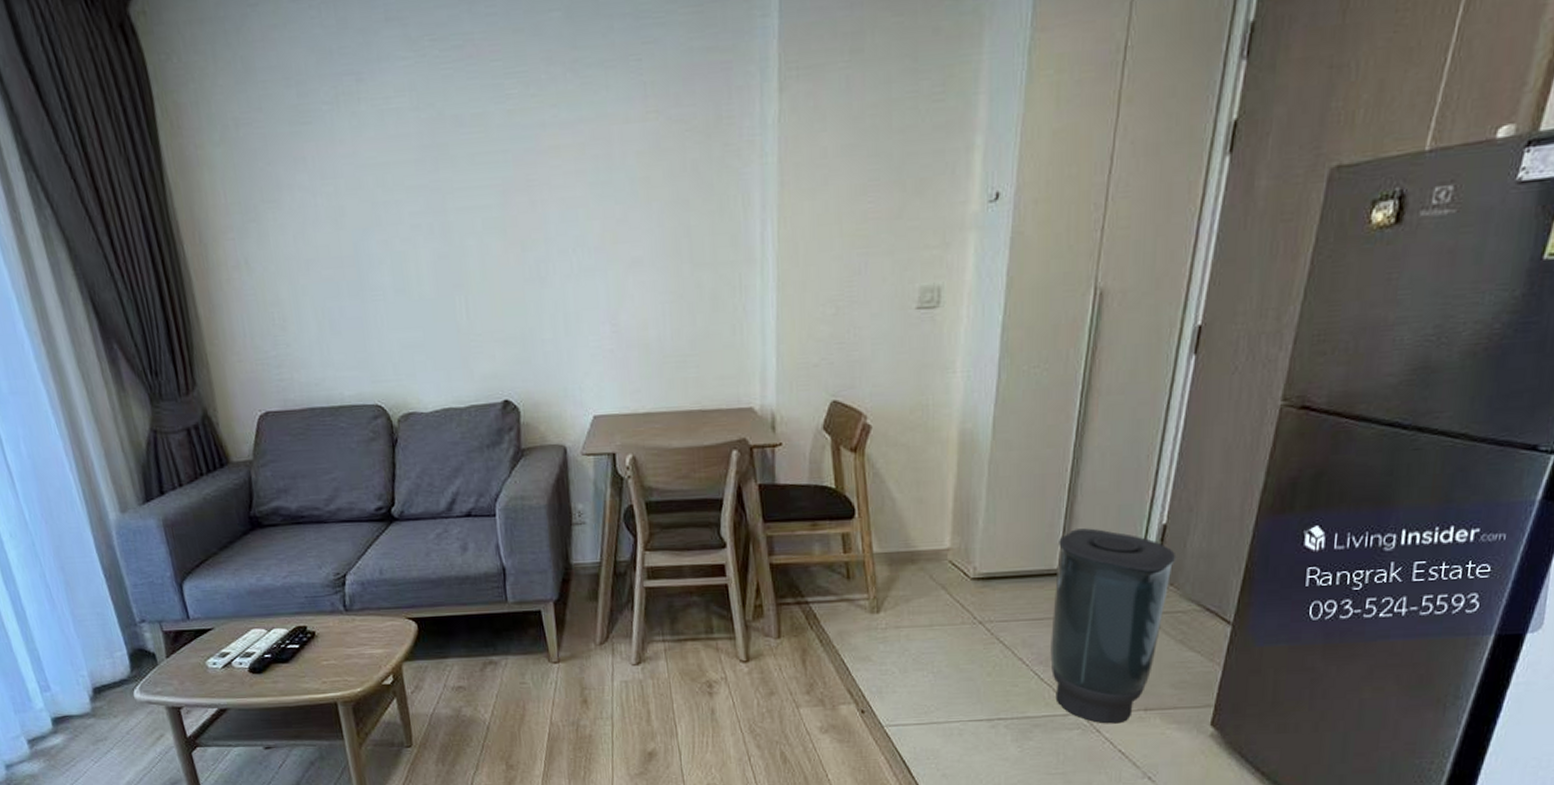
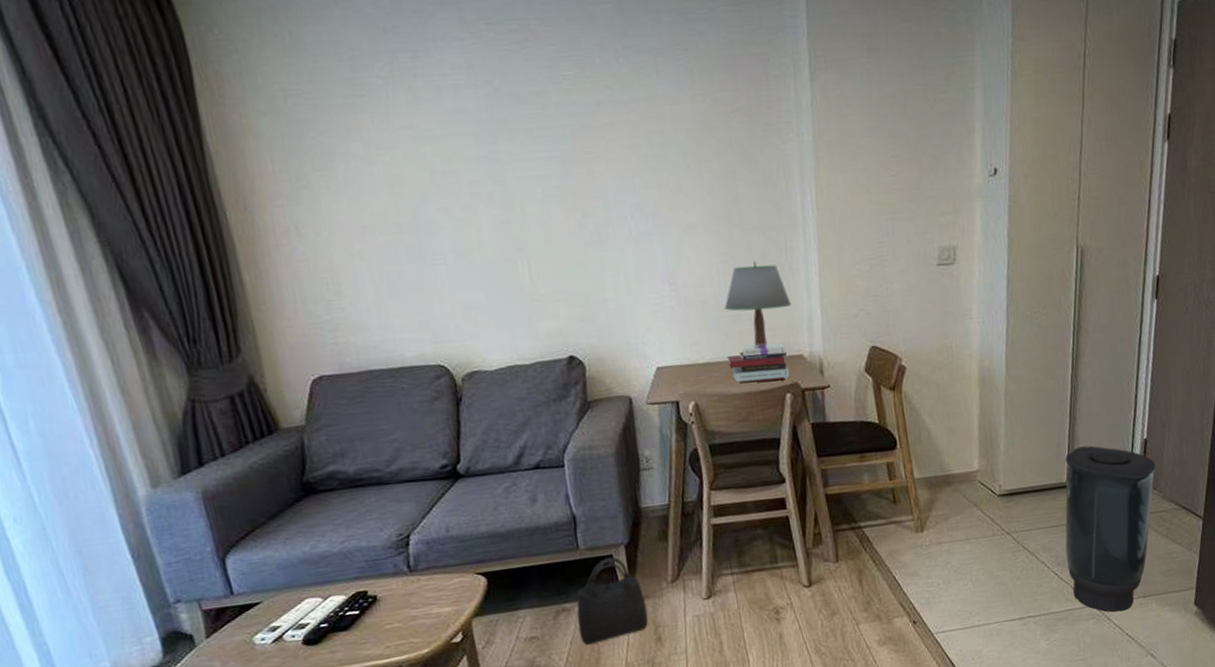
handbag: none [503,612,575,700] -> present [576,556,648,645]
table lamp: none [668,301,744,396] -> present [724,261,792,346]
books: none [669,393,738,437] -> present [727,343,790,383]

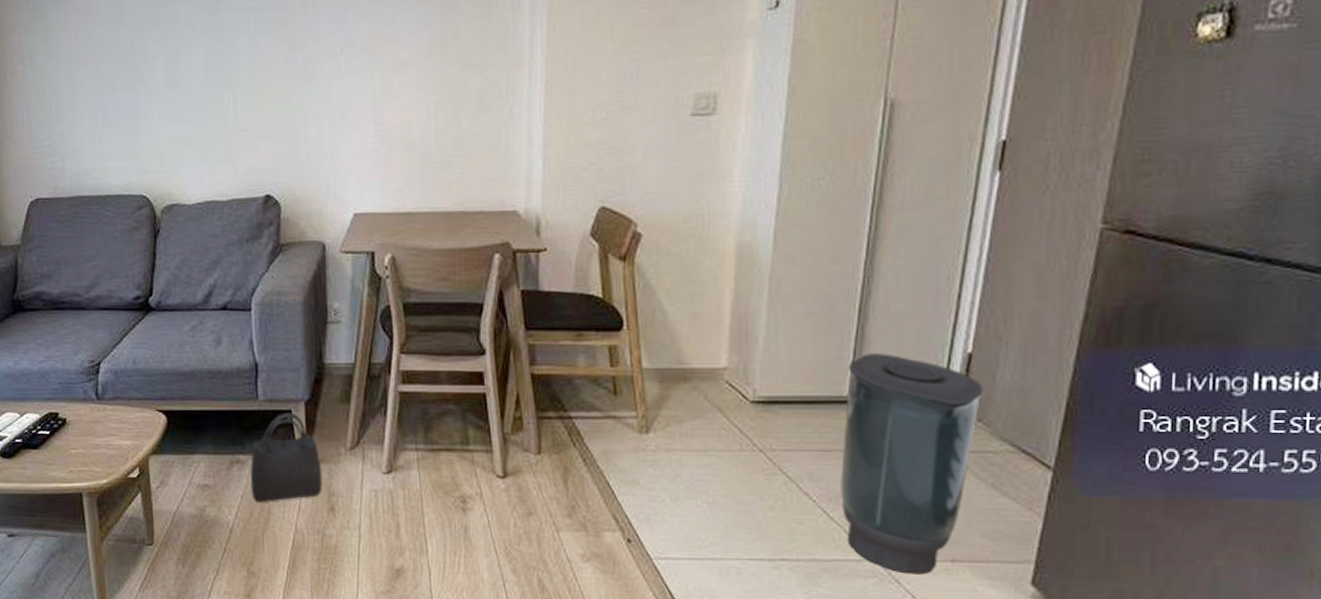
table lamp: present [724,261,792,346] -> none [432,102,510,198]
books: present [727,343,790,383] -> none [430,195,501,239]

